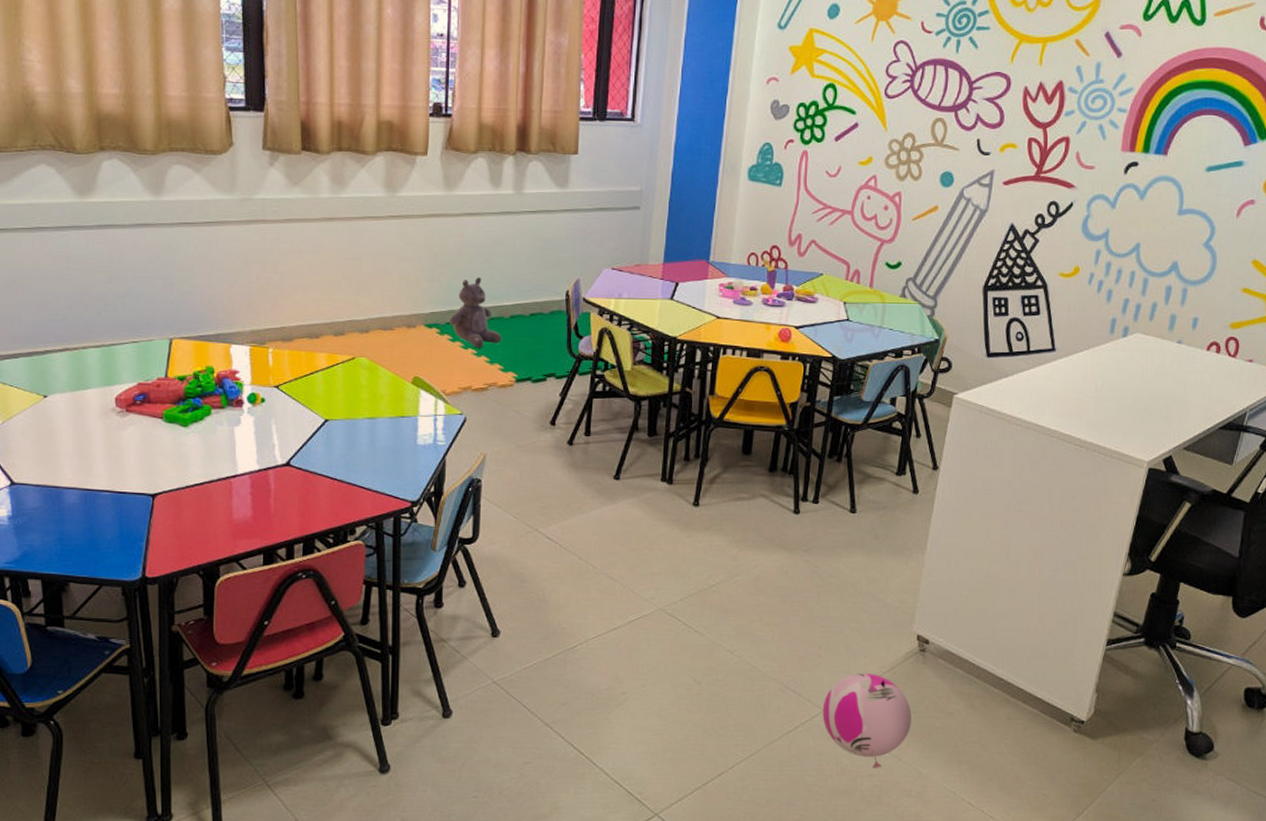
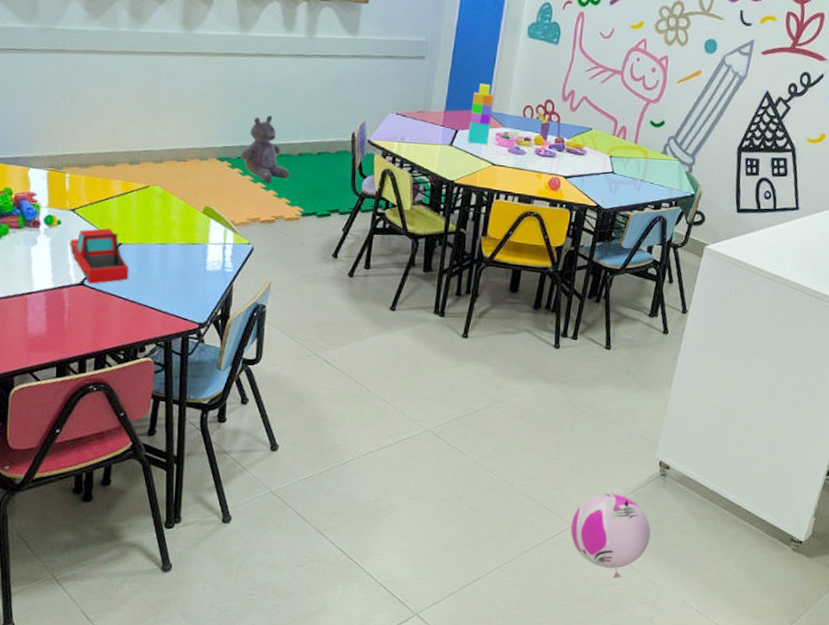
toy truck: none [274,403,337,464] -> present [70,228,129,284]
toy blocks: none [689,231,716,297] -> present [468,83,494,145]

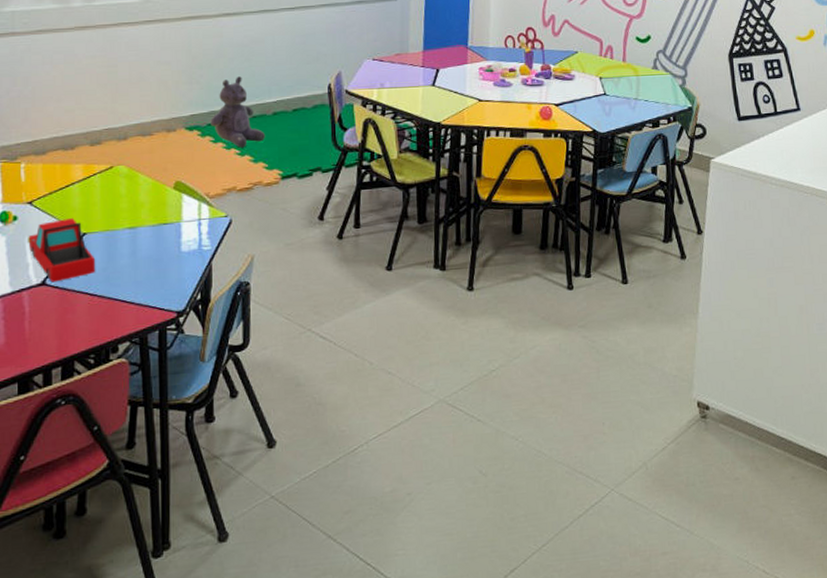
toy blocks: present [468,83,494,145] -> none [450,18,473,82]
ball: present [570,493,651,578] -> none [611,446,700,545]

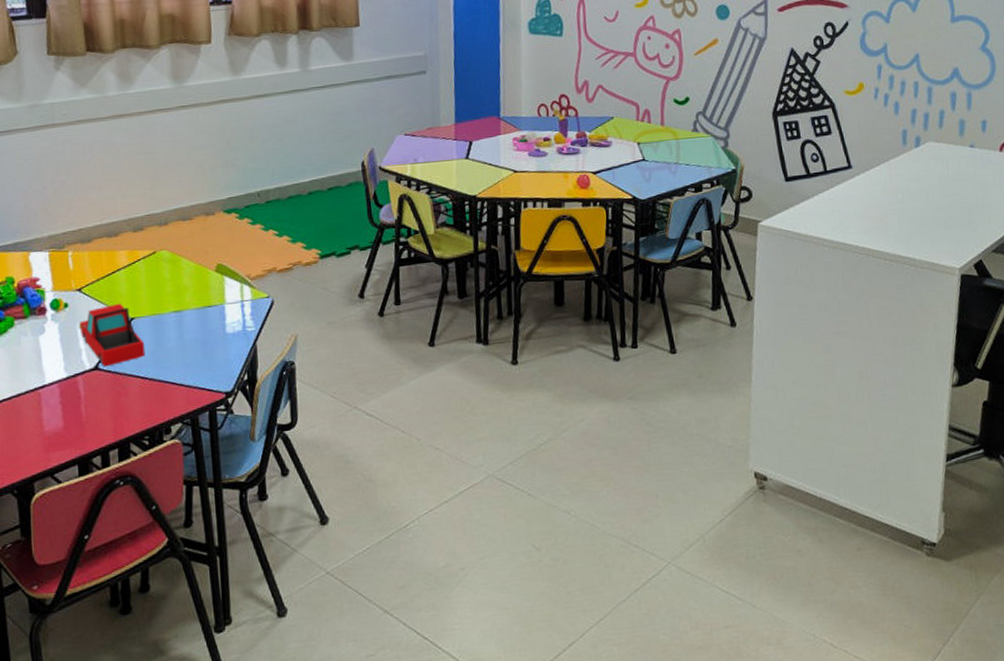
stuffed animal: present [210,76,266,148] -> none [247,157,303,229]

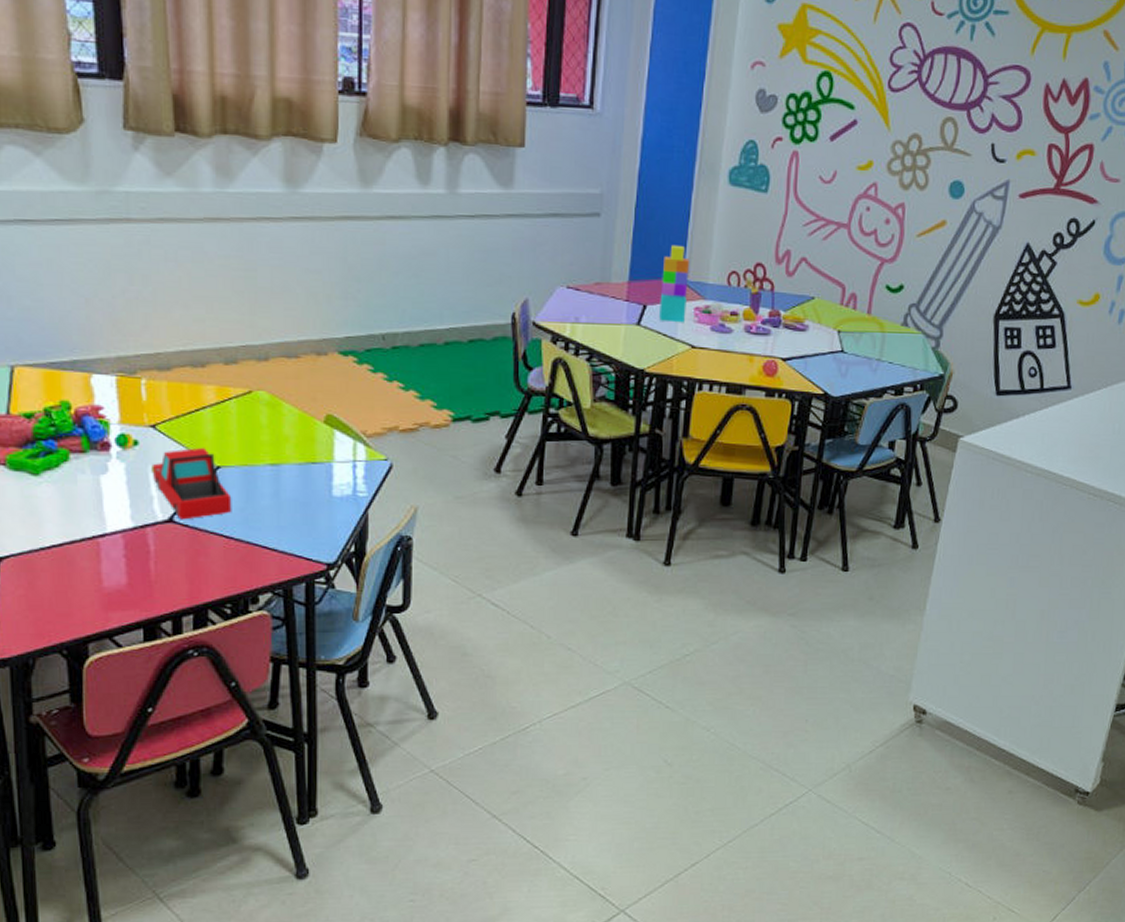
toy blocks: none [482,88,506,154] -> present [659,244,690,323]

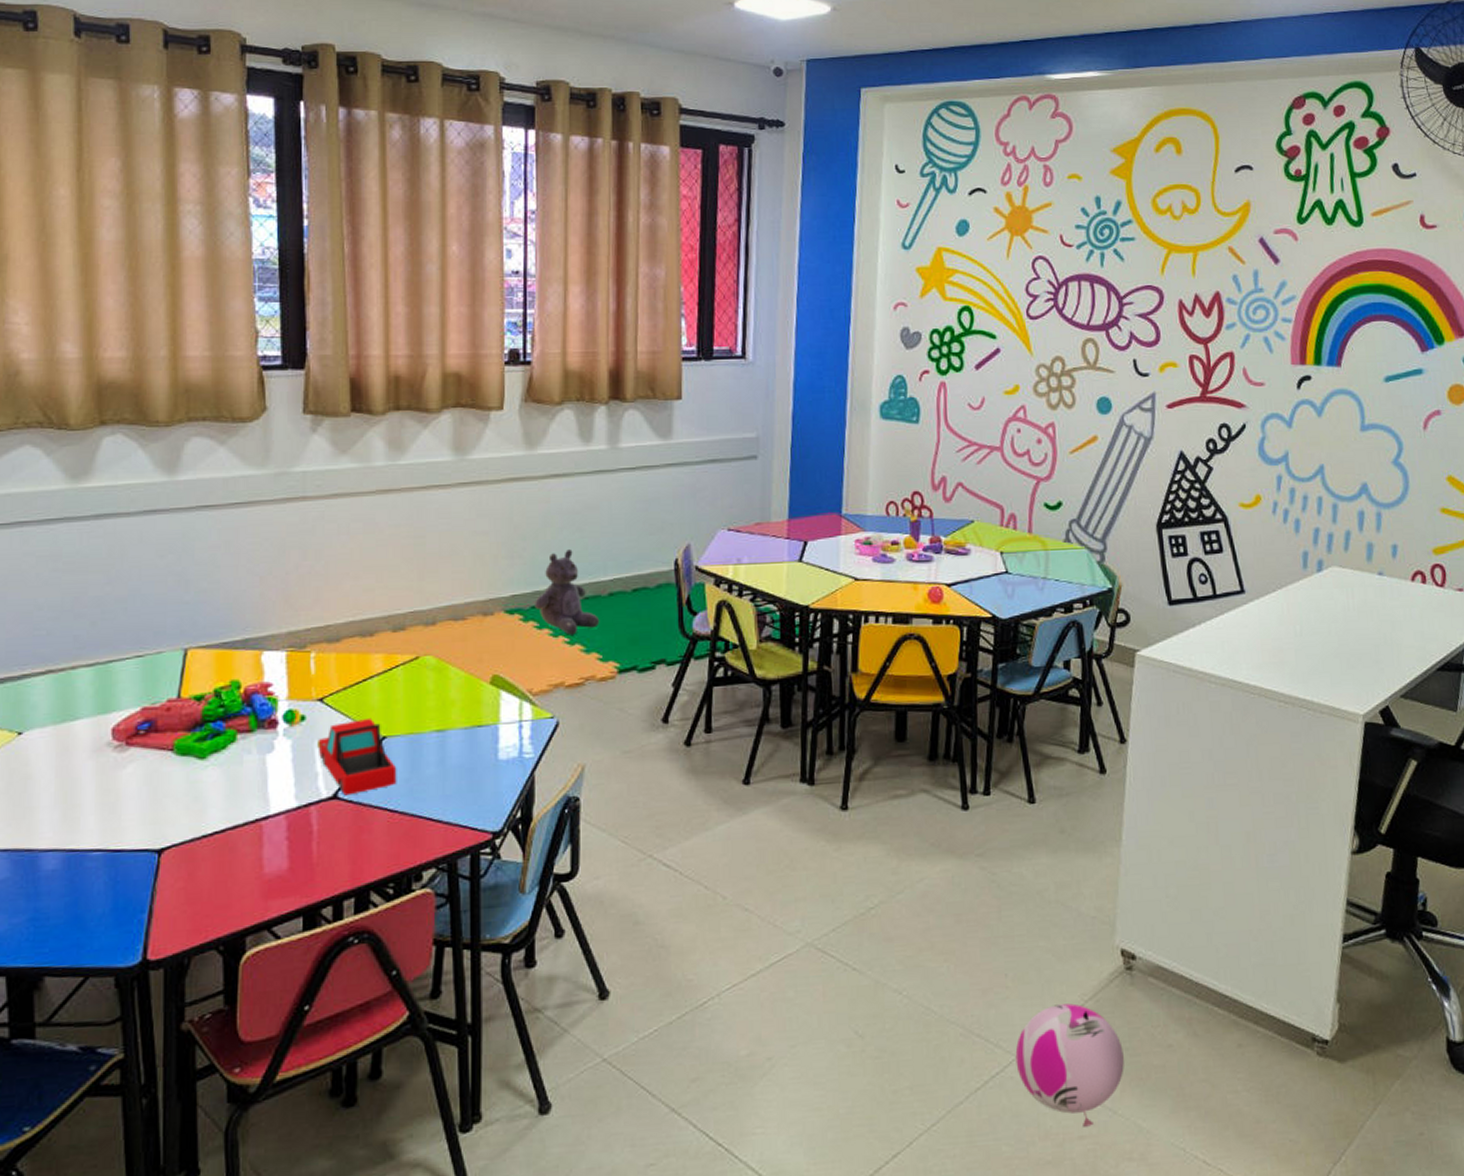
stuffed animal: none [369,295,435,381] -> present [535,549,600,635]
toy blocks: present [659,244,690,323] -> none [820,480,848,557]
ball: none [808,748,906,851] -> present [1015,1003,1124,1127]

